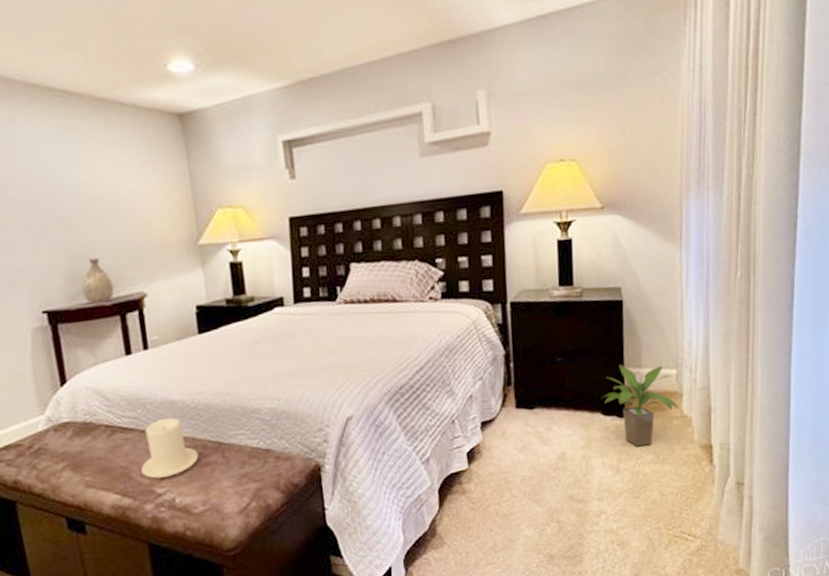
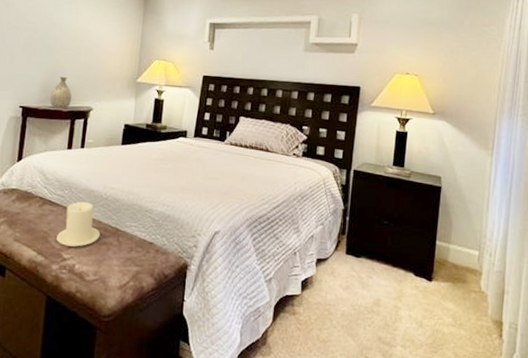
potted plant: present [601,364,678,447] -> none [414,237,477,310]

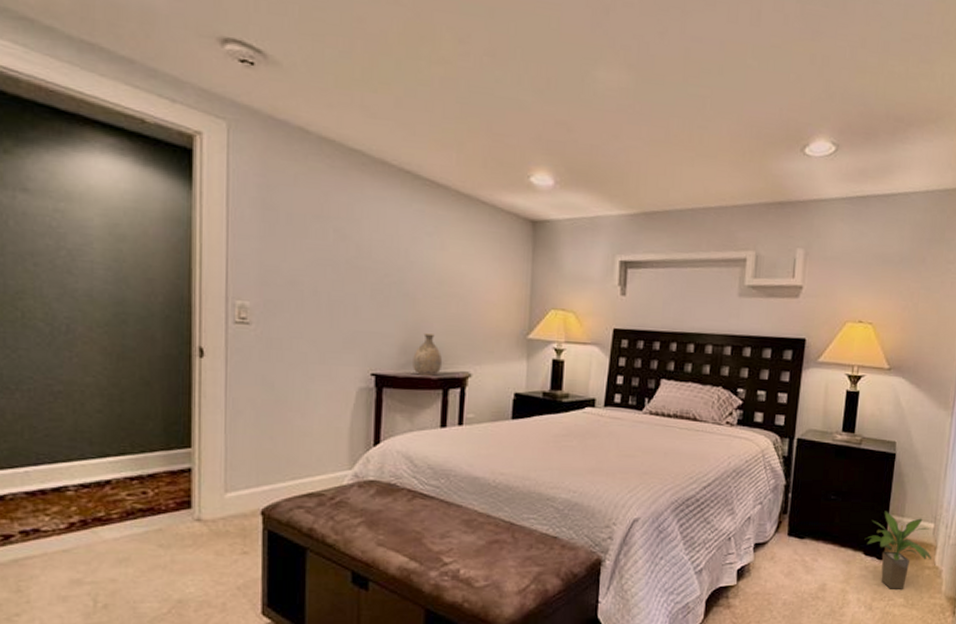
candle: present [57,201,101,247] -> none [434,492,490,548]
potted plant: none [414,237,477,310] -> present [864,511,931,589]

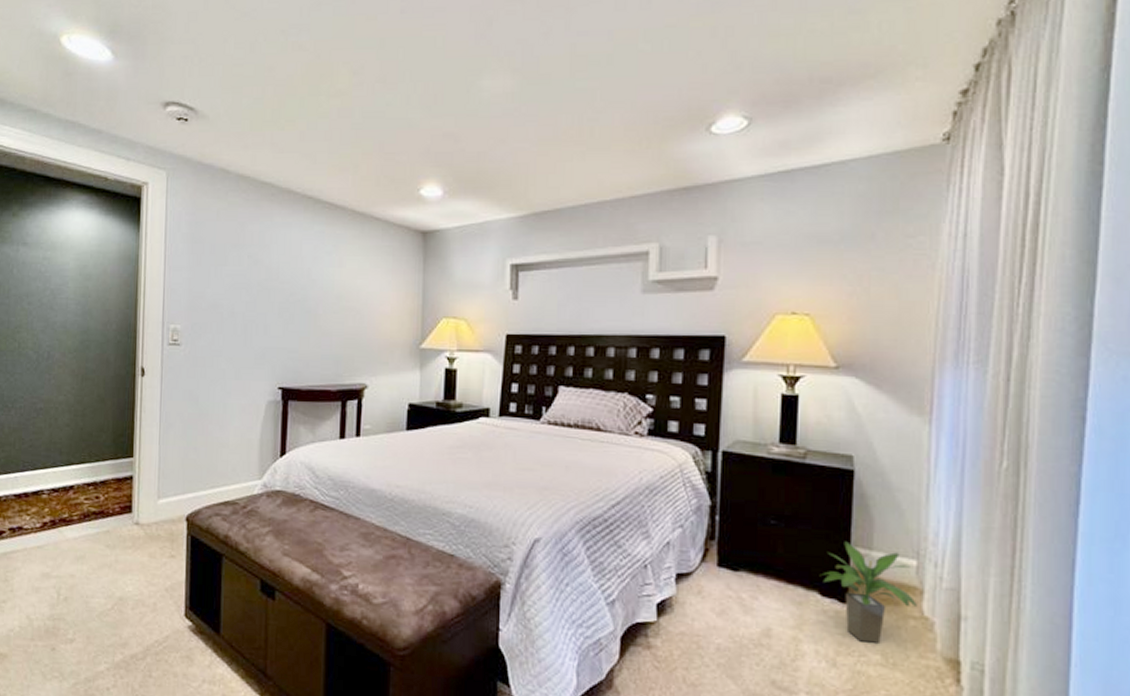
vase: present [413,333,443,377] -> none [314,347,341,389]

